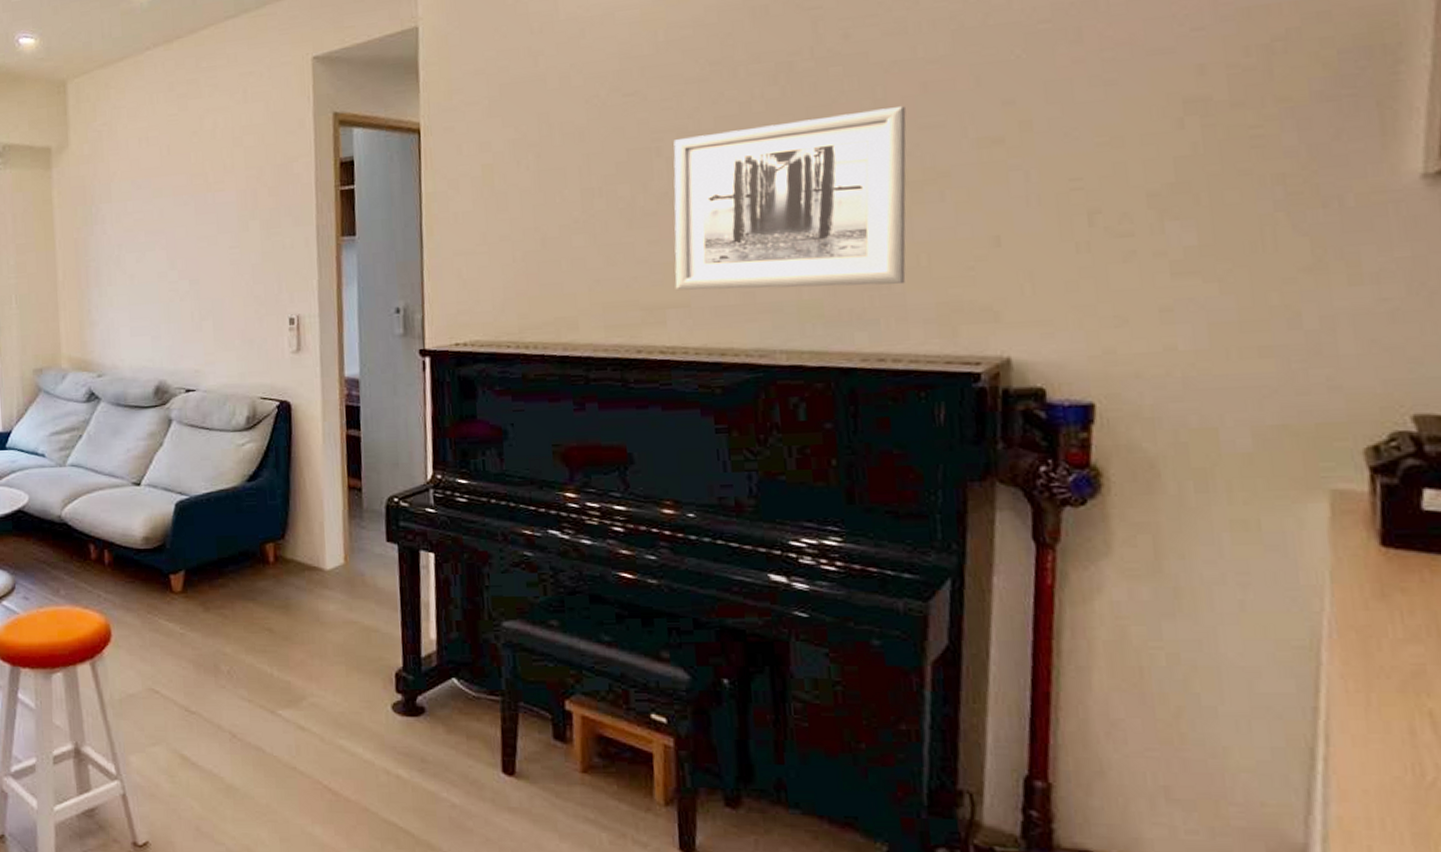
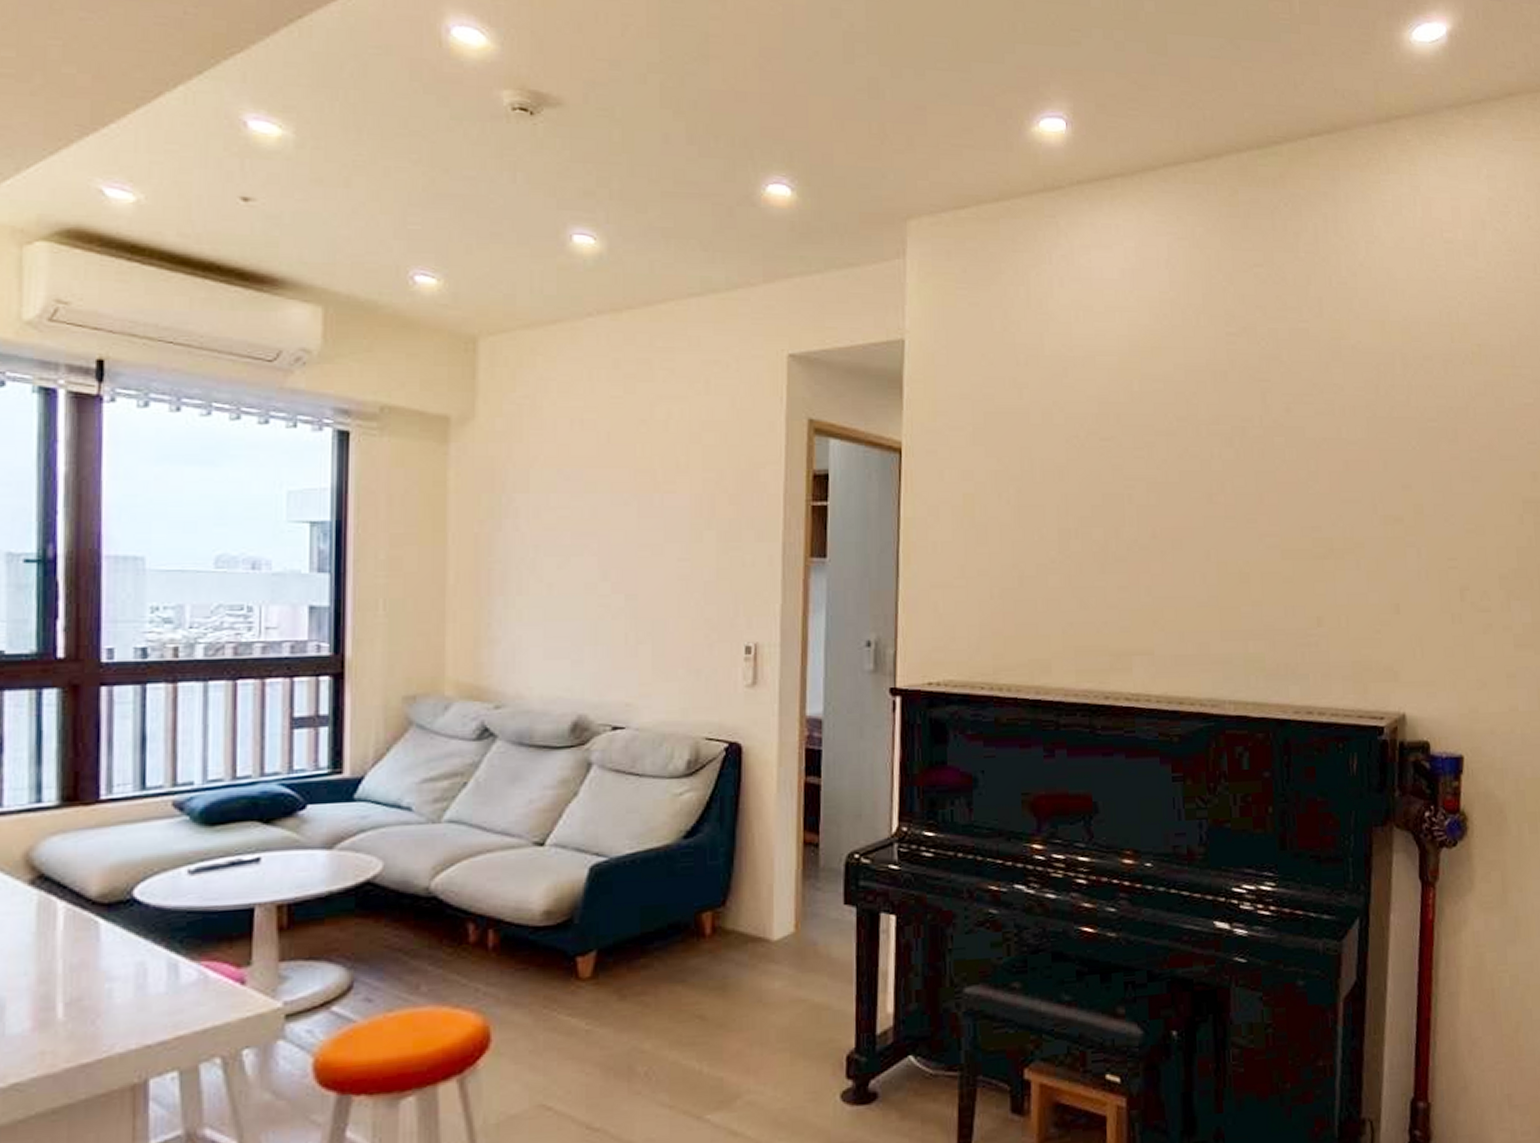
wall art: present [673,106,906,291] -> none [1141,480,1333,643]

